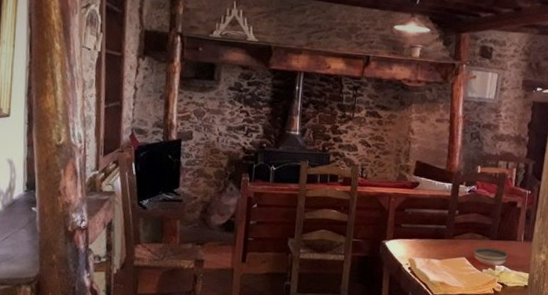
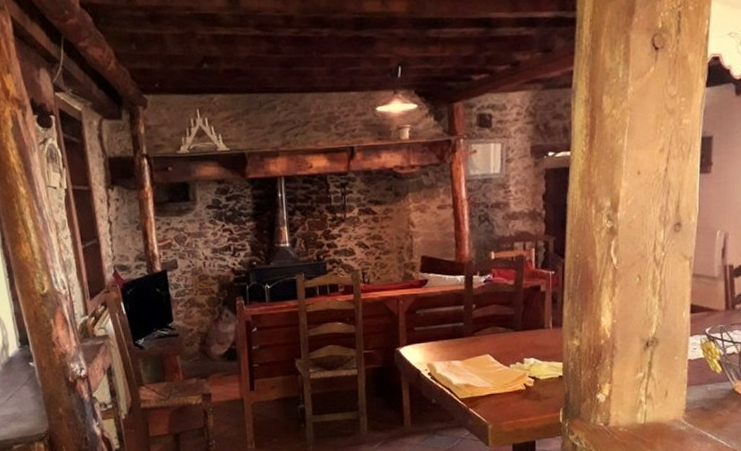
bowl: present [473,247,509,267] -> none [497,339,537,361]

